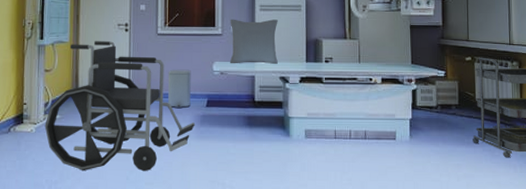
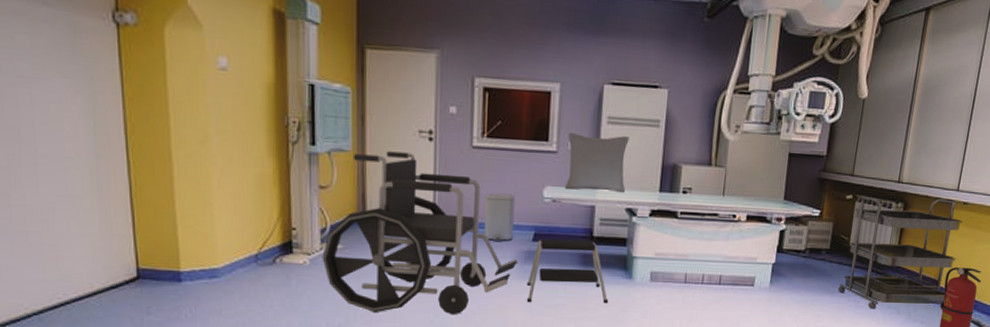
step stool: none [203,105,272,159] -> present [526,239,609,304]

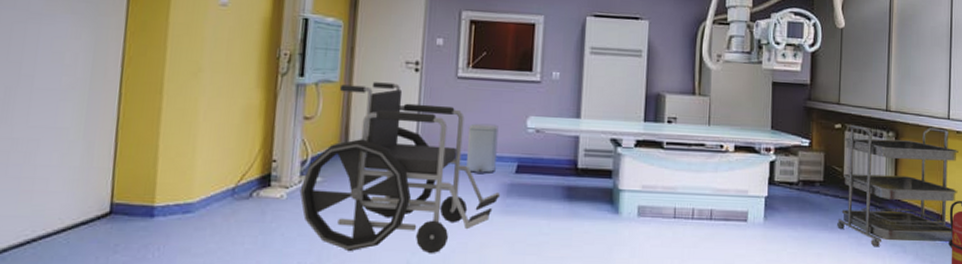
step stool: present [526,239,609,304] -> none [508,171,595,241]
pillow: present [564,132,629,194] -> none [548,62,612,123]

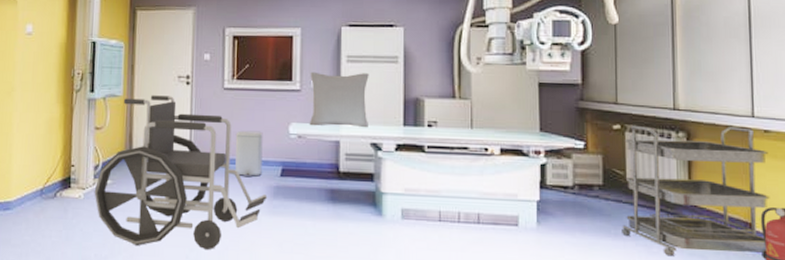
pillow: none [548,62,612,123] -> present [309,71,369,128]

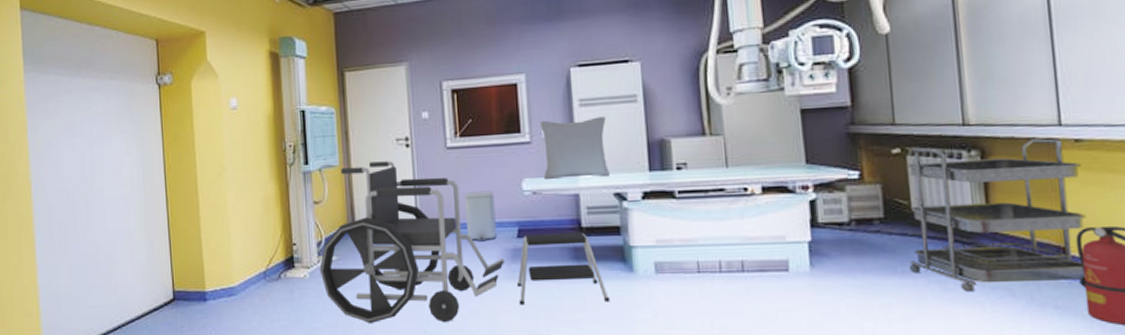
step stool: none [276,174,360,242] -> present [517,232,611,306]

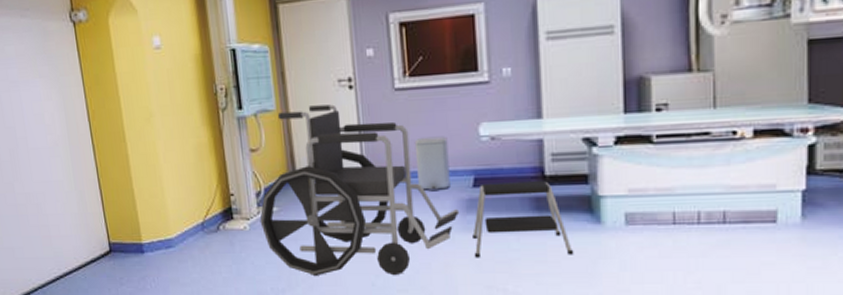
pillow: present [539,116,610,180] -> none [500,51,578,125]

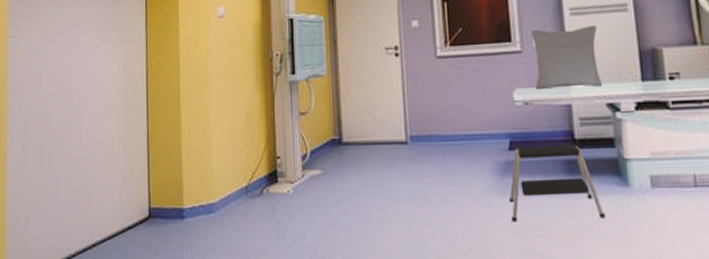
wheelchair: present [259,104,460,276] -> none [304,70,497,242]
pedal bin: present [414,136,451,190] -> none [454,101,488,153]
pillow: none [500,51,578,125] -> present [530,25,602,91]

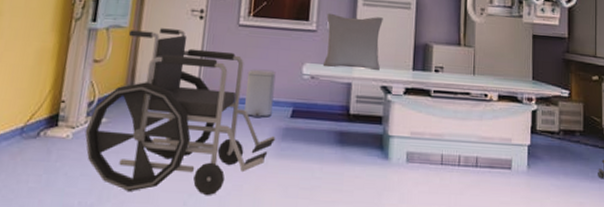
wheelchair: none [304,70,497,242] -> present [85,28,276,196]
pedal bin: none [454,101,488,153] -> present [244,69,276,118]
step stool: present [509,144,606,222] -> none [282,115,365,186]

